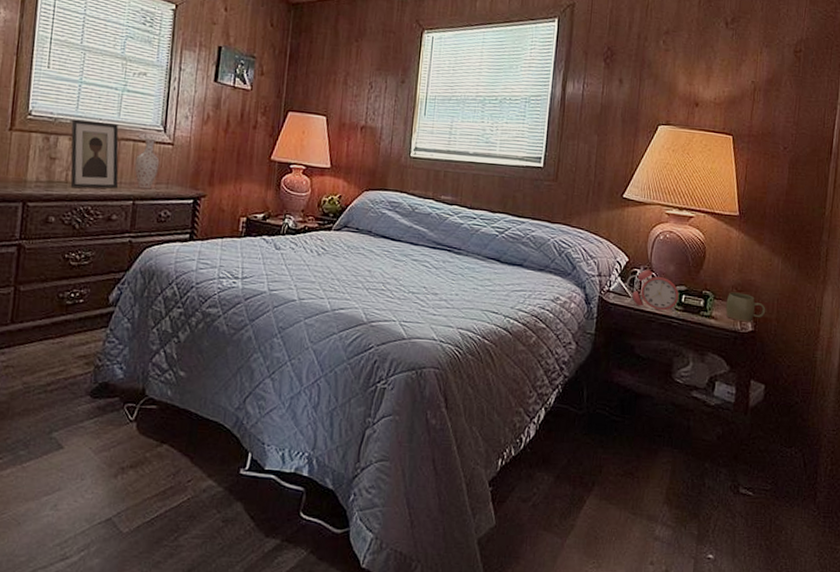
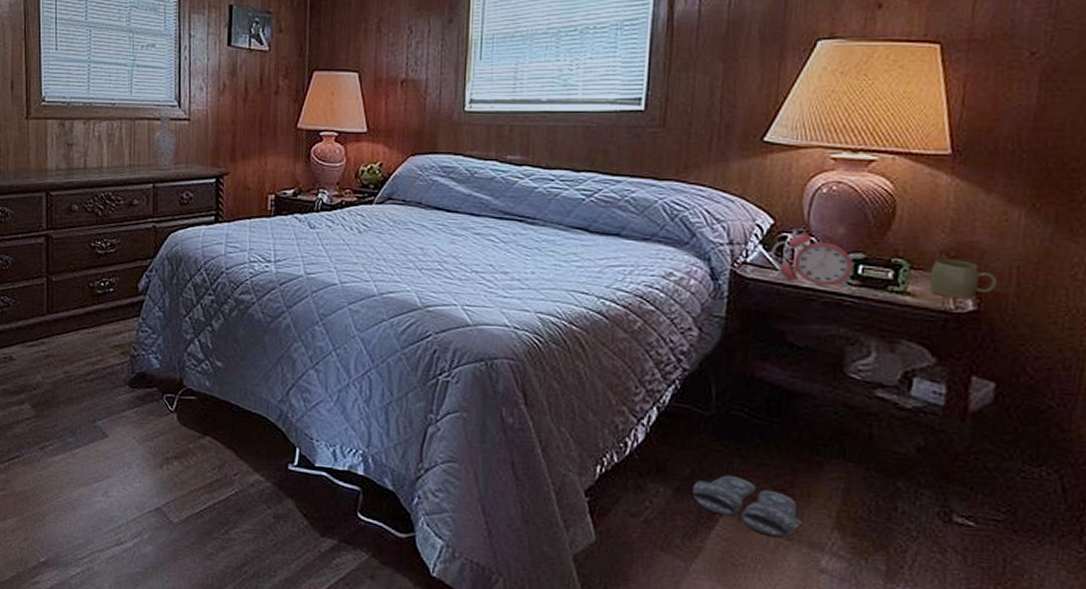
picture frame: present [70,119,119,189] -> none [84,101,137,174]
slippers: none [568,463,644,512] -> present [693,475,803,537]

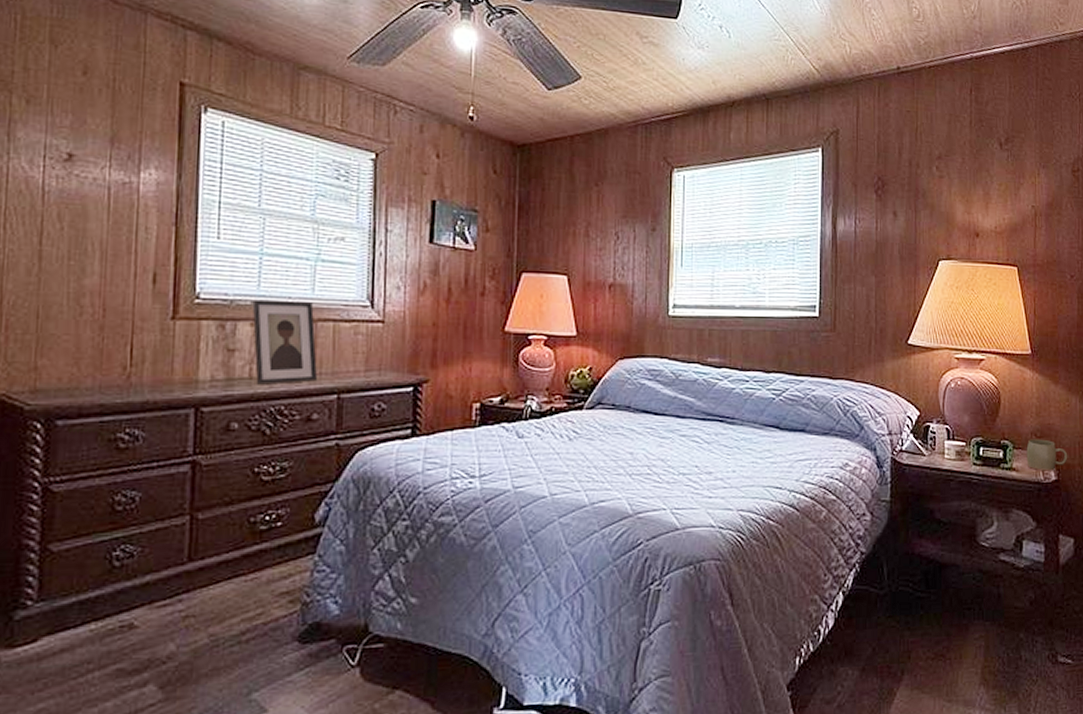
picture frame: none [84,101,137,174] -> present [252,299,318,385]
vase: present [151,115,177,170] -> none [337,316,368,379]
slippers: present [693,475,803,537] -> none [875,648,959,701]
alarm clock: present [770,233,867,291] -> none [919,423,985,470]

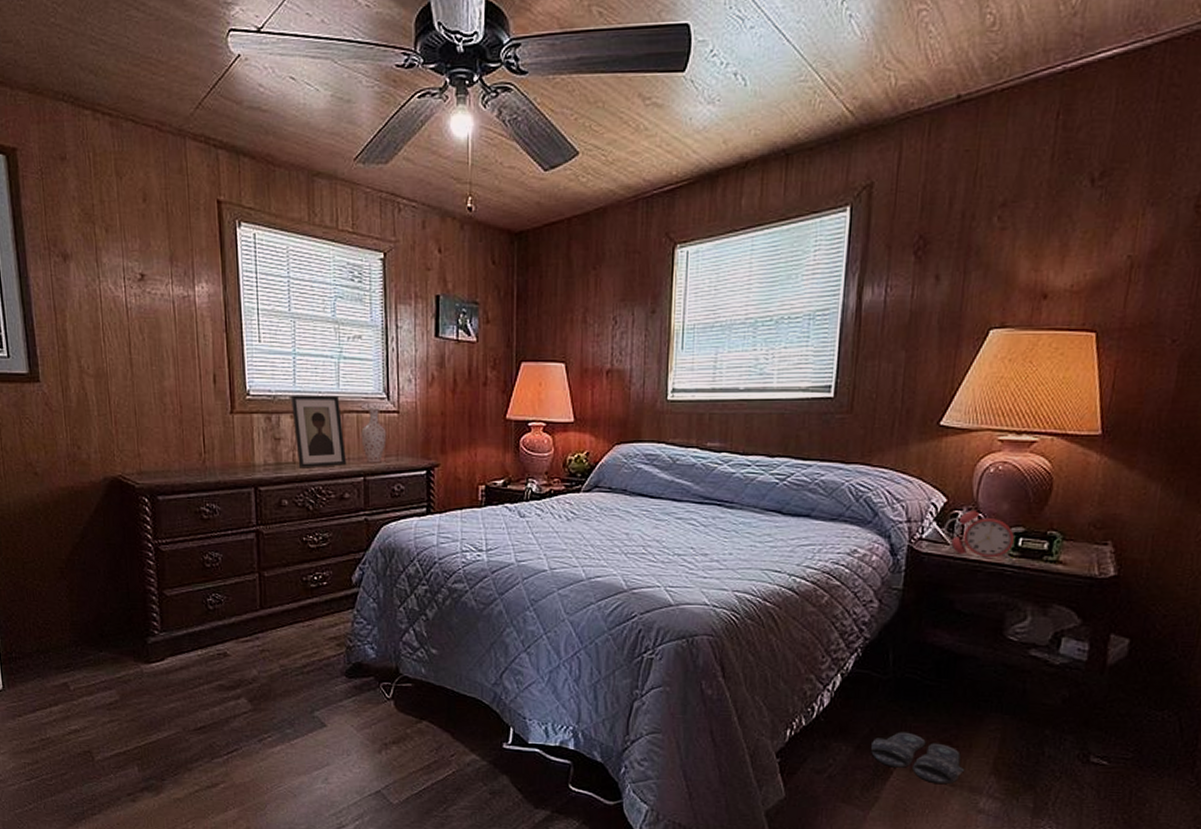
vase: none [337,316,368,379] -> present [361,408,387,463]
slippers: none [875,648,959,701] -> present [871,732,965,784]
alarm clock: none [919,423,985,470] -> present [942,511,1026,561]
mug: present [1026,439,1068,471] -> none [1078,530,1136,566]

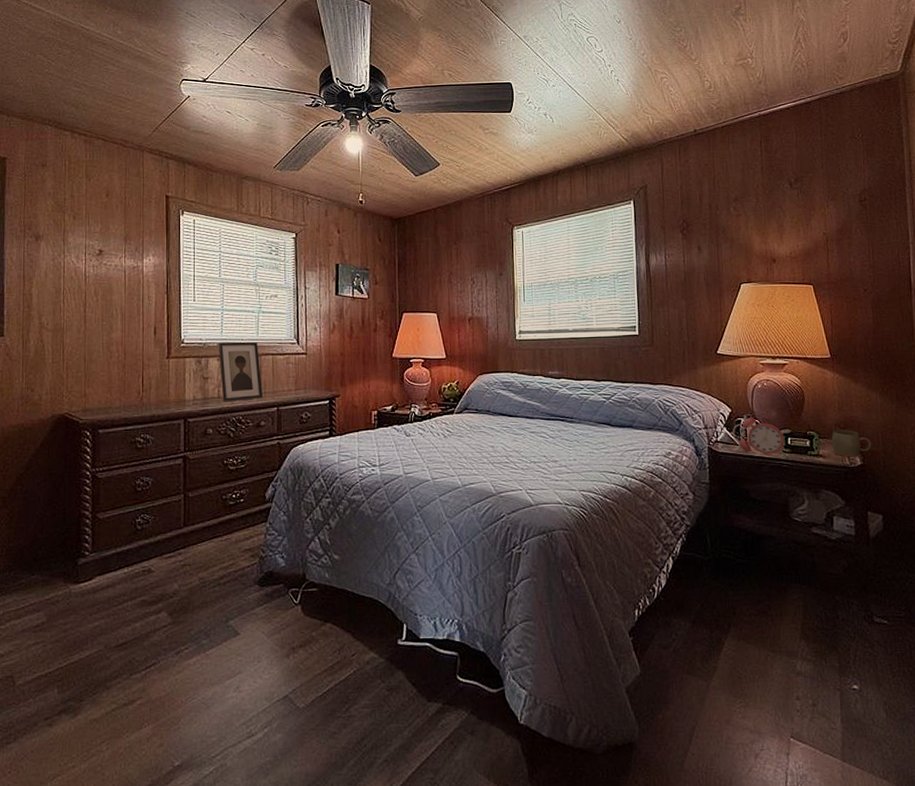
vase: present [361,408,387,463] -> none [275,351,297,396]
slippers: present [871,732,965,784] -> none [704,605,781,650]
mug: none [1078,530,1136,566] -> present [831,430,872,457]

